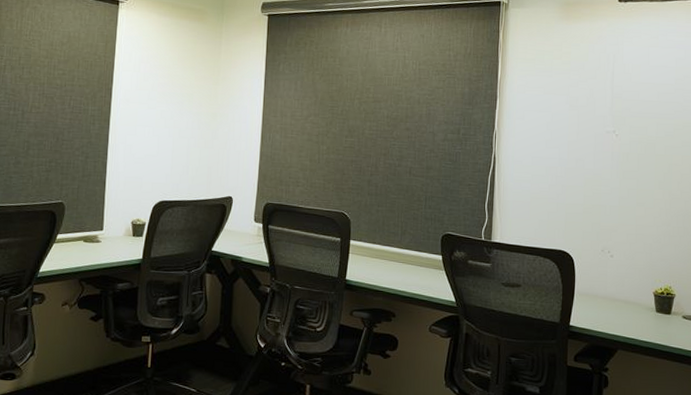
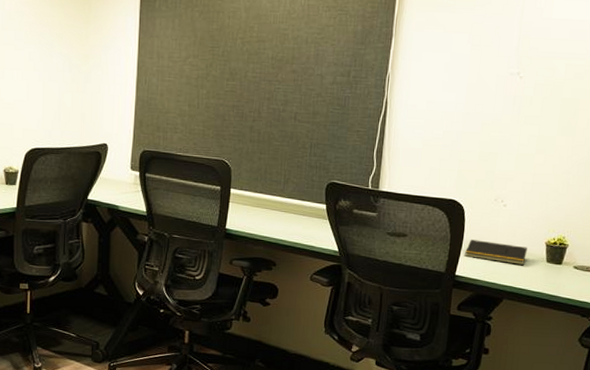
notepad: none [577,290,637,315] -> present [465,240,527,265]

